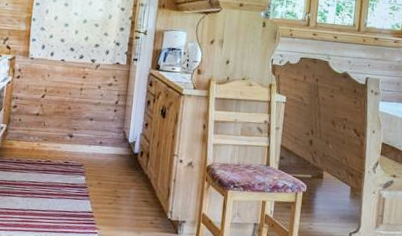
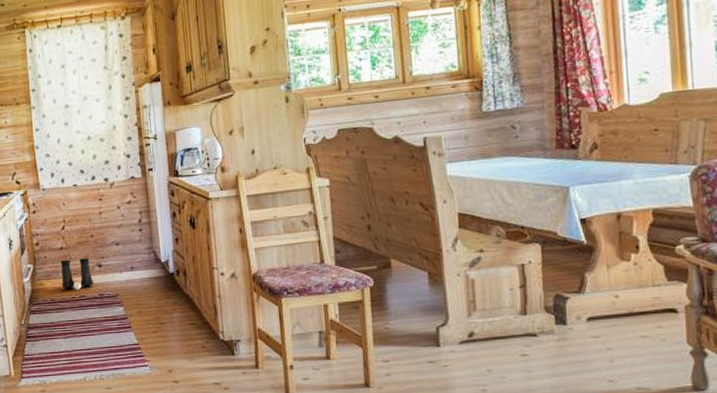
boots: none [31,125,63,155] -> present [60,258,93,290]

